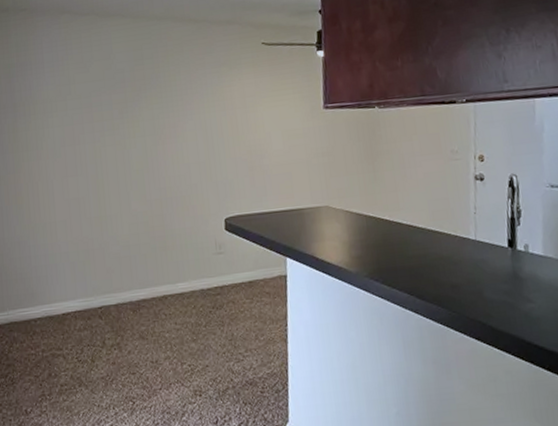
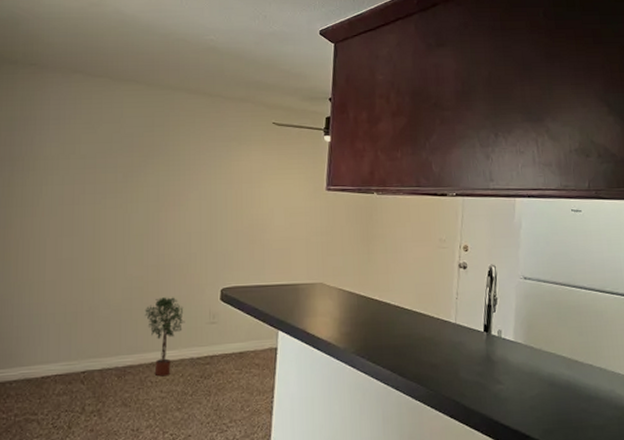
potted tree: none [152,229,193,309] -> present [145,297,185,377]

